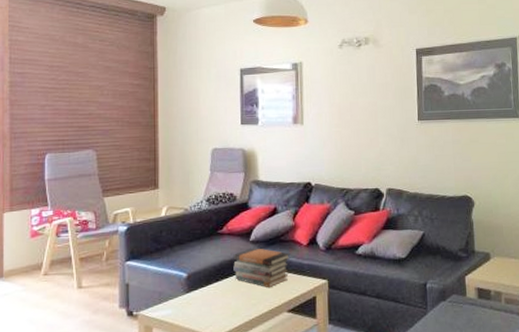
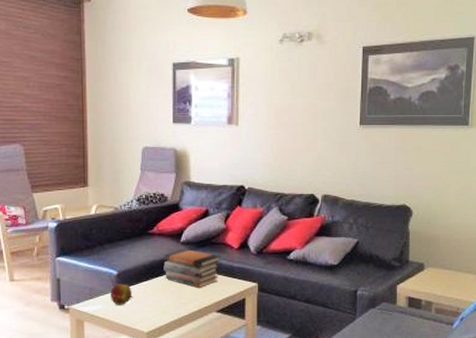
fruit: none [180,285,203,309] -> present [110,283,133,305]

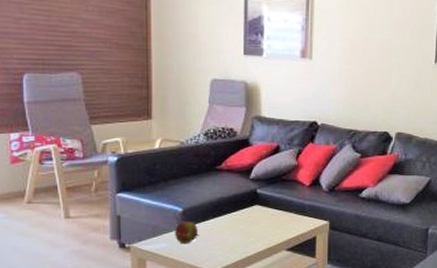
book stack: present [163,249,221,289] -> none [232,186,292,227]

